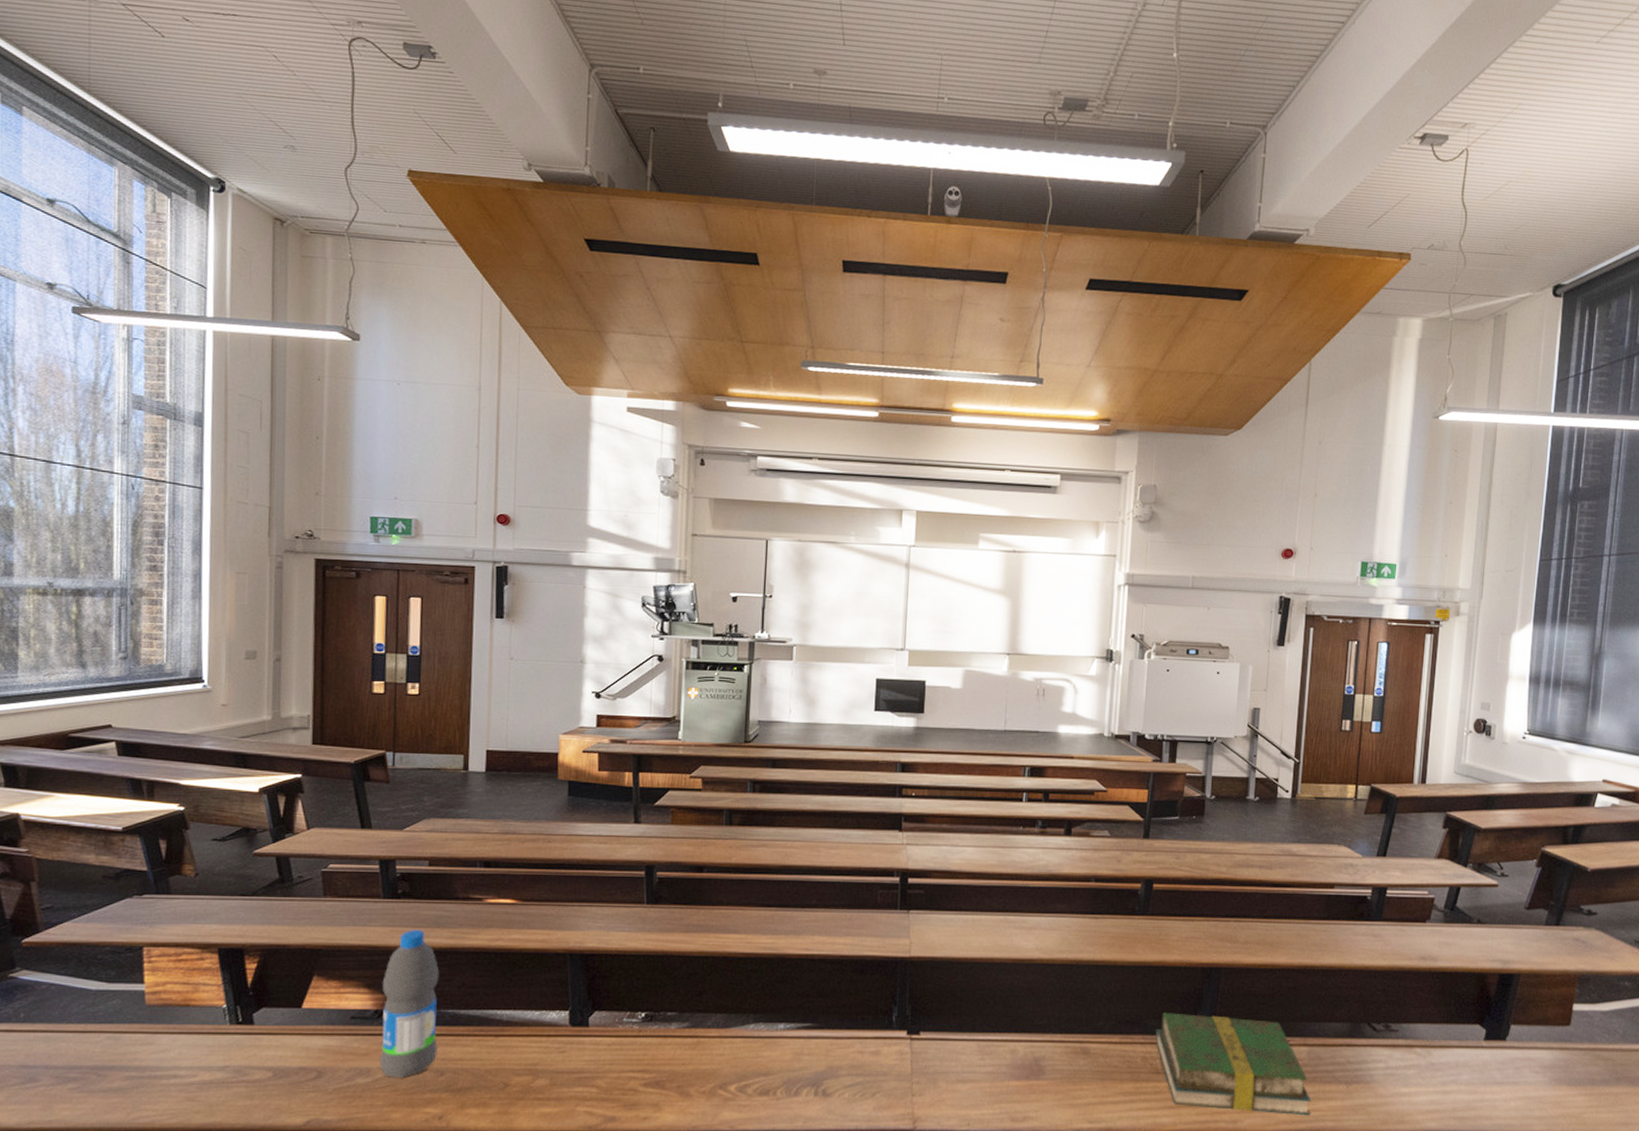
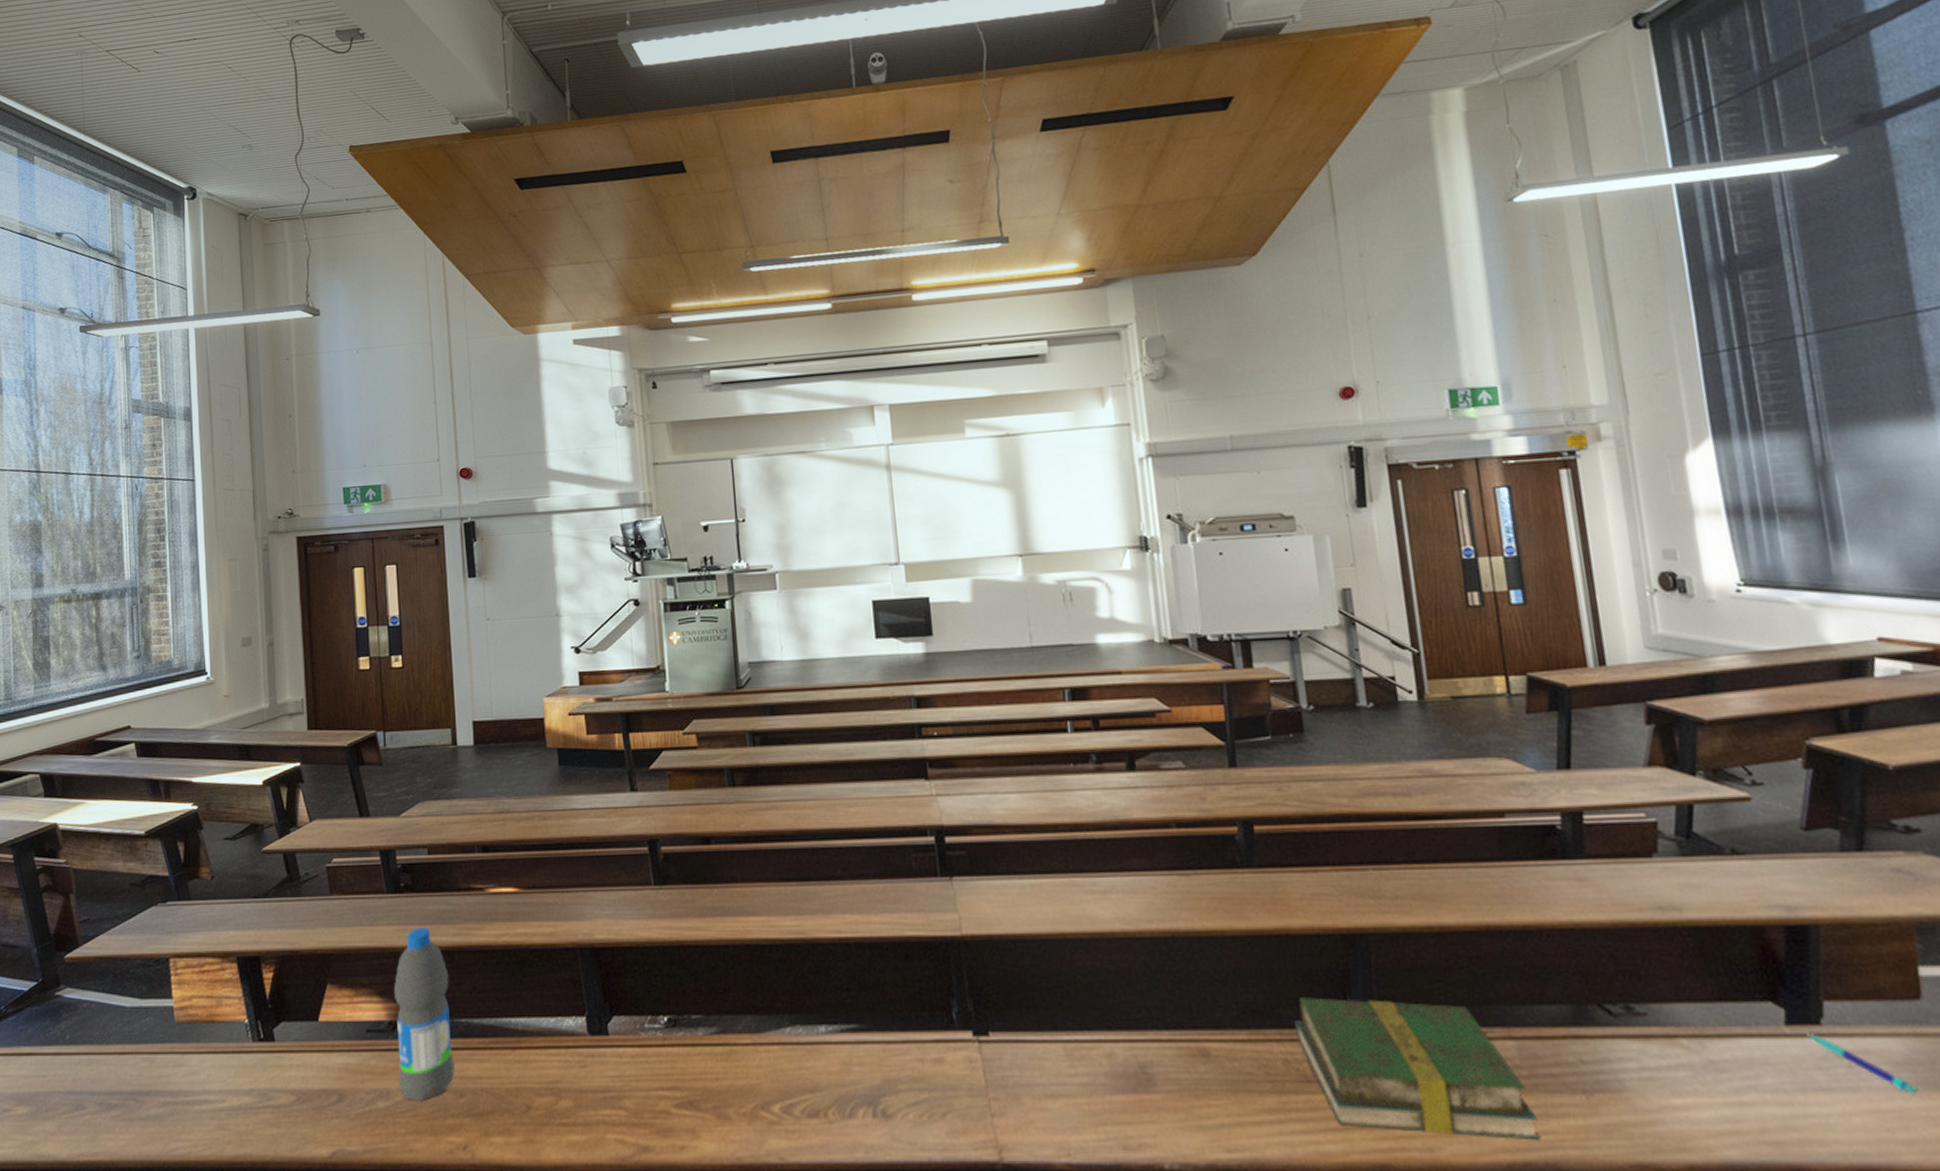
pen: none [1496,1046,1553,1088] -> present [1806,1032,1917,1095]

